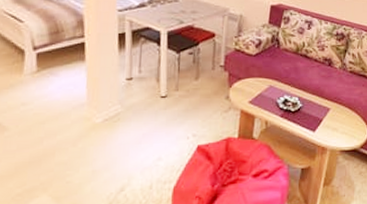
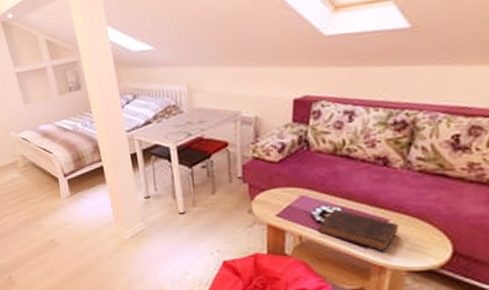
book: none [280,98,336,135] -> present [318,209,399,252]

